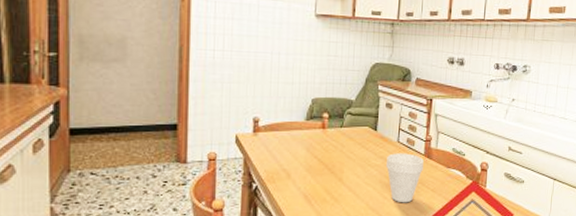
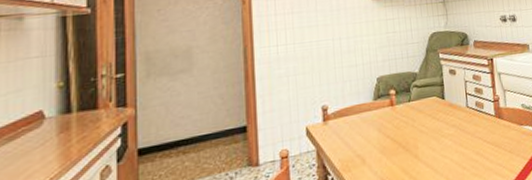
cup: present [385,153,424,203] -> none [458,117,497,171]

